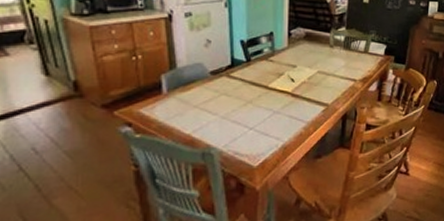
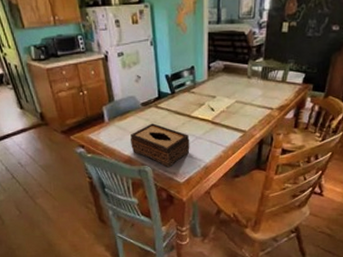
tissue box: none [193,95,266,149] -> present [130,123,190,168]

